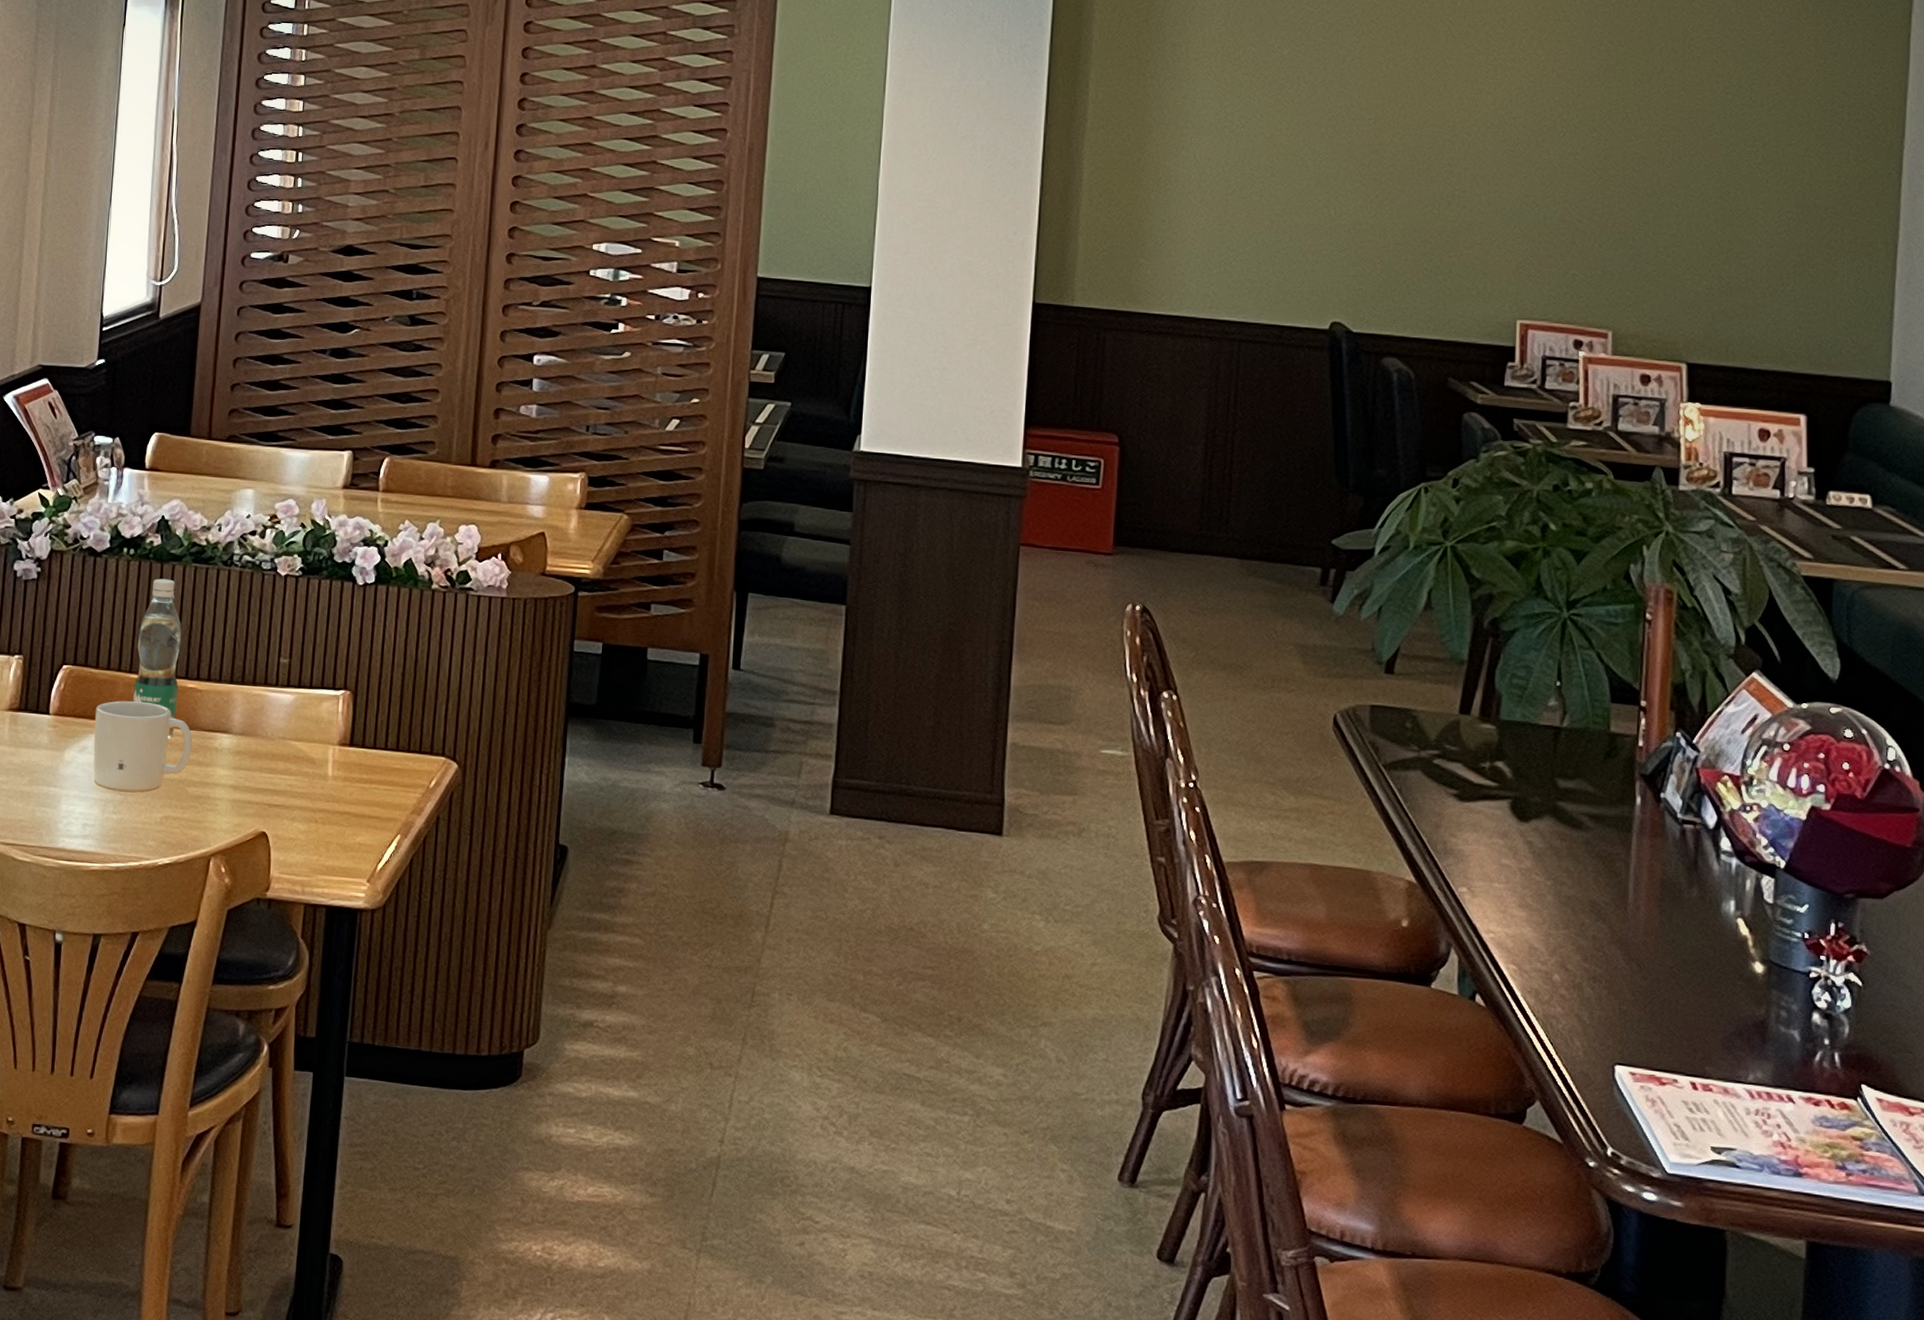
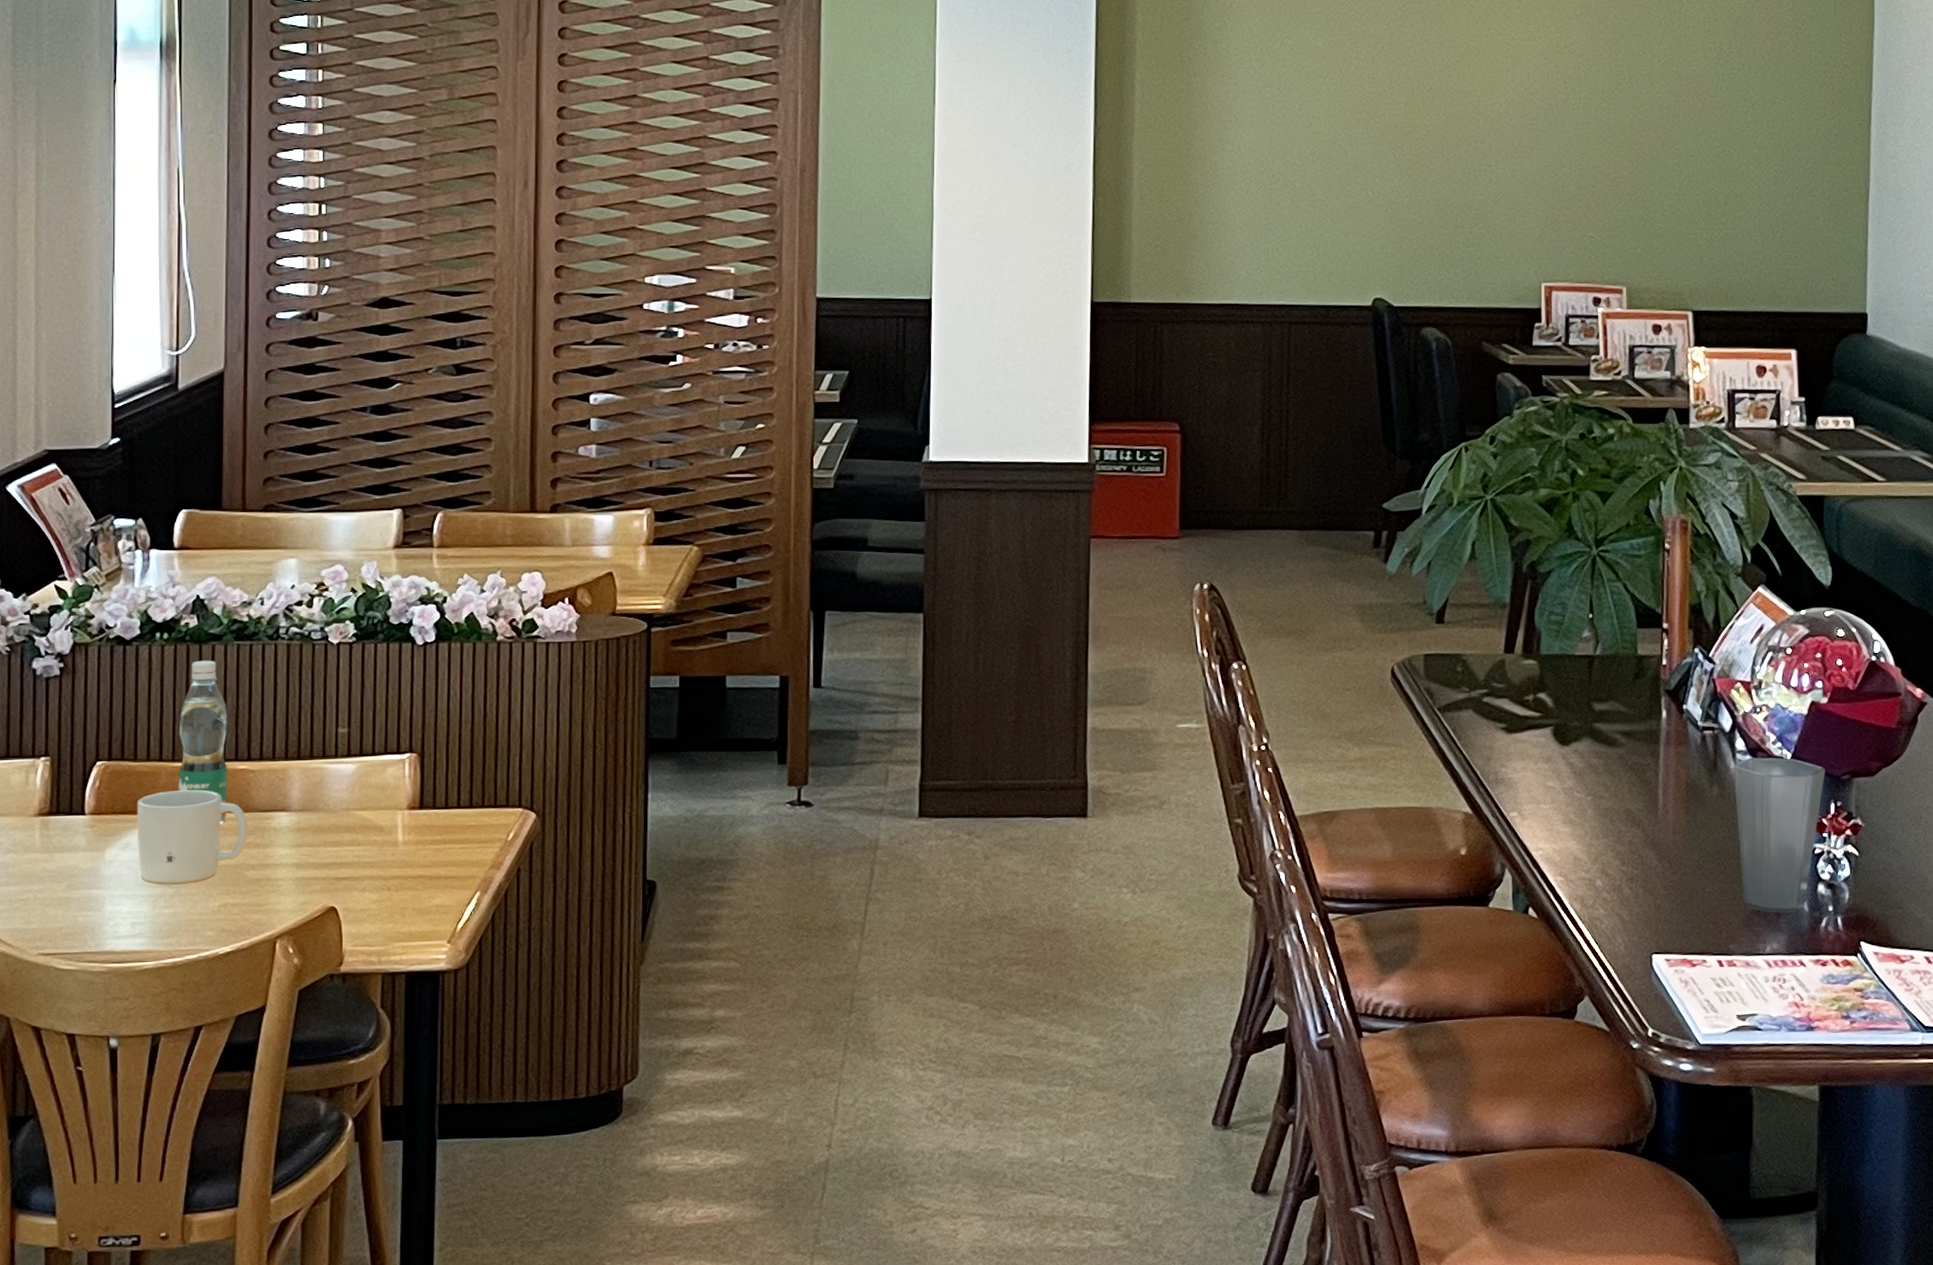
cup: none [1716,860,1825,1041] -> present [1733,757,1825,913]

